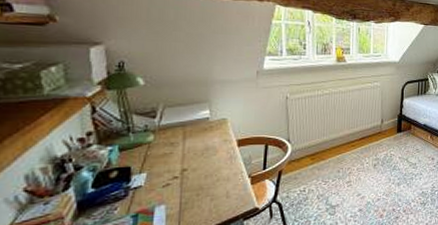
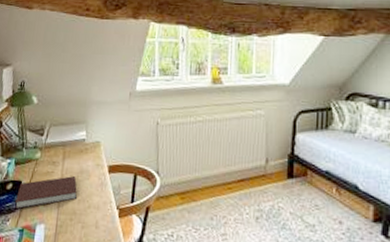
notebook: none [124,154,204,197] -> present [15,176,78,210]

